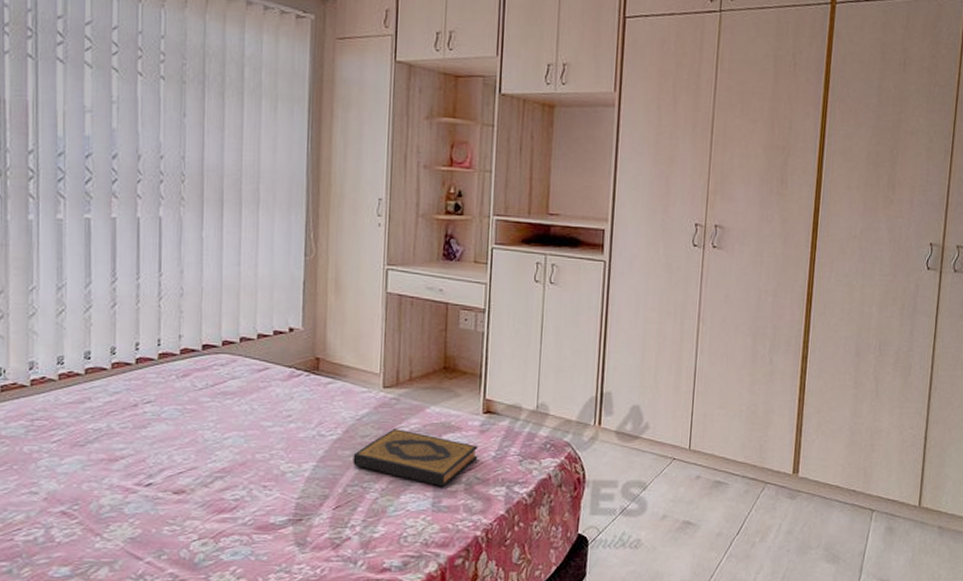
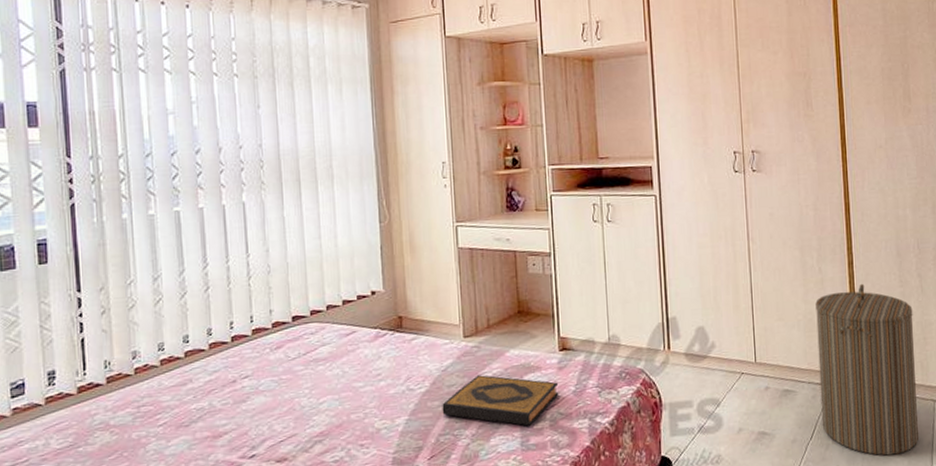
laundry hamper: none [751,380,864,561] -> present [815,283,919,456]

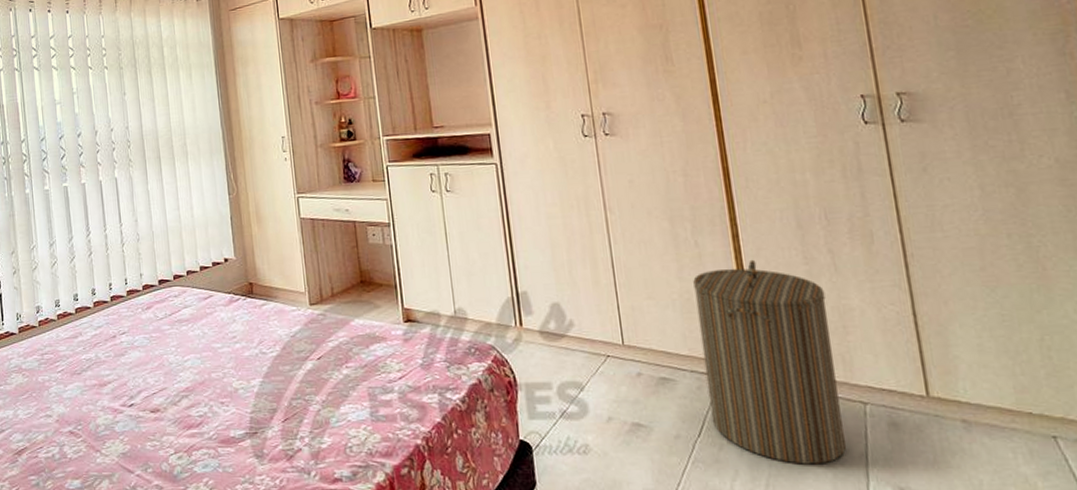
hardback book: present [442,375,559,426] -> none [292,342,406,397]

